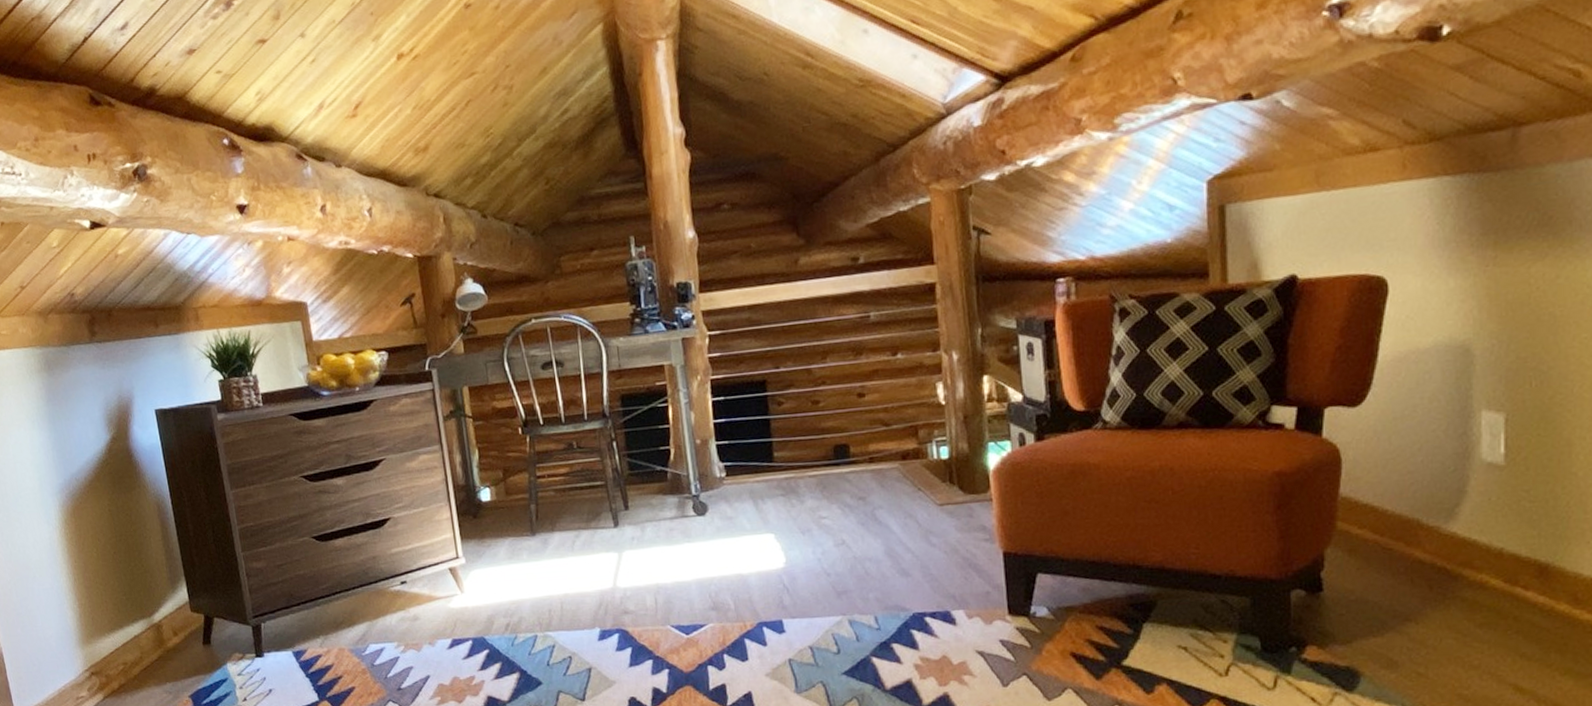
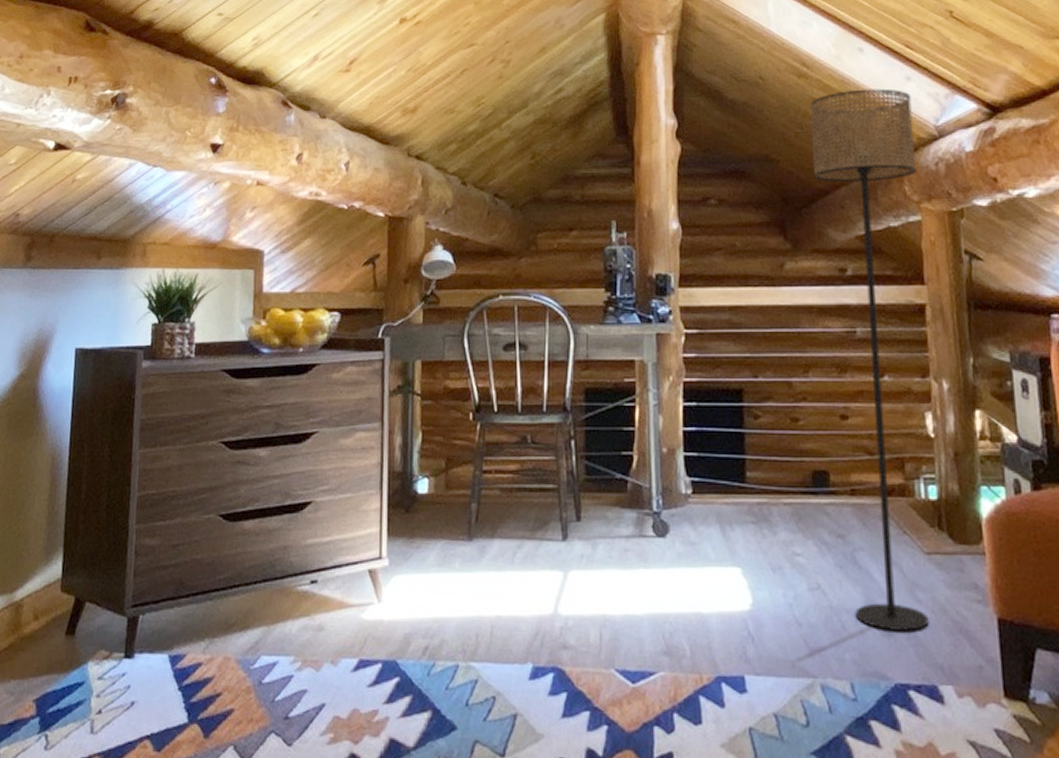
floor lamp: none [816,69,942,572] -> present [810,88,929,631]

